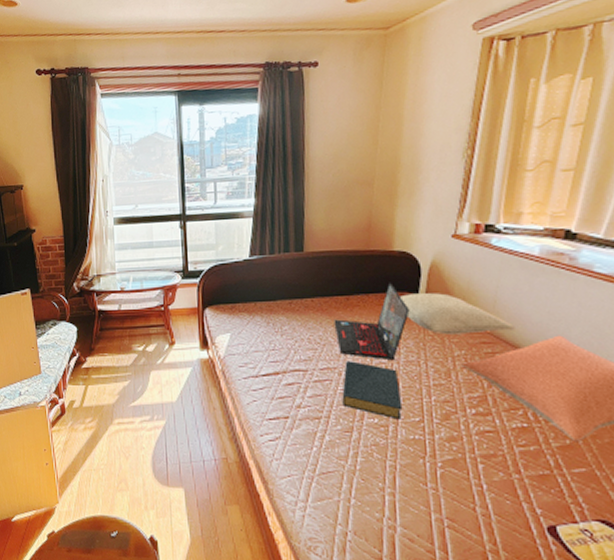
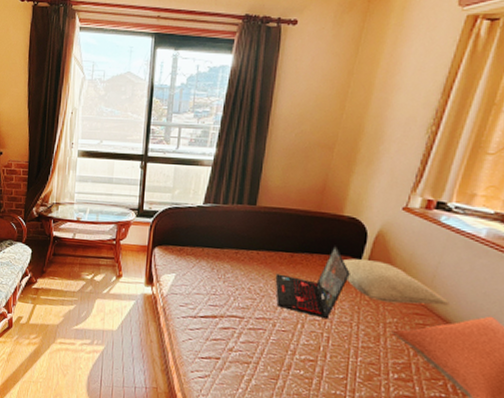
hardback book: present [342,361,403,420] -> none [272,314,330,375]

